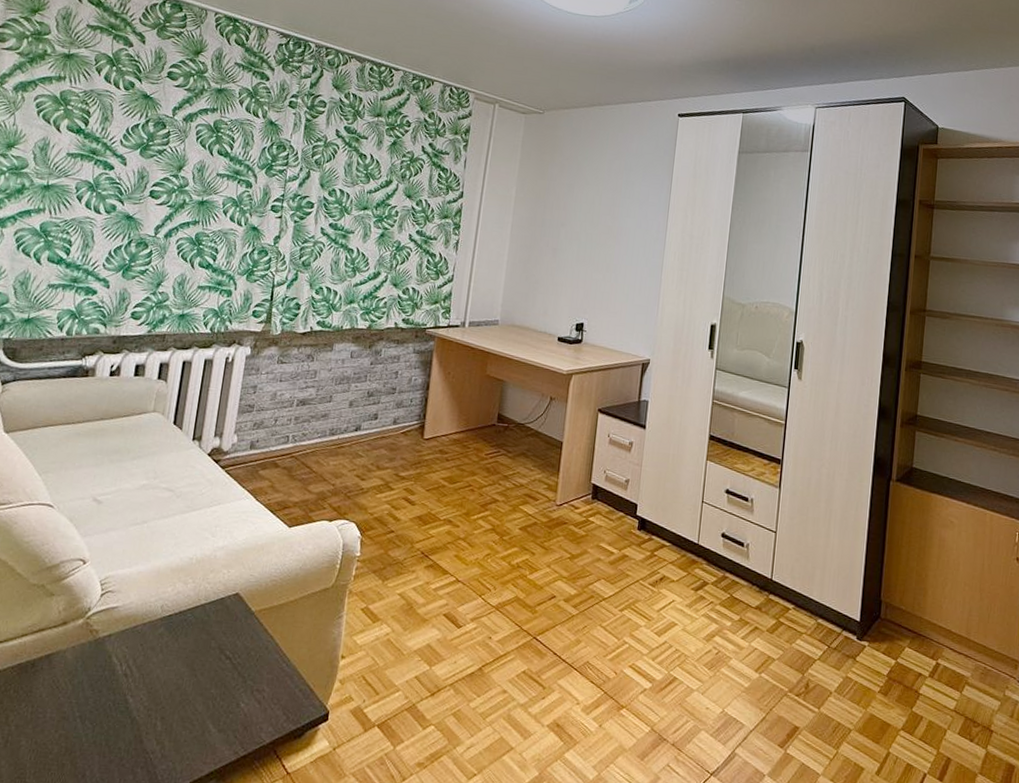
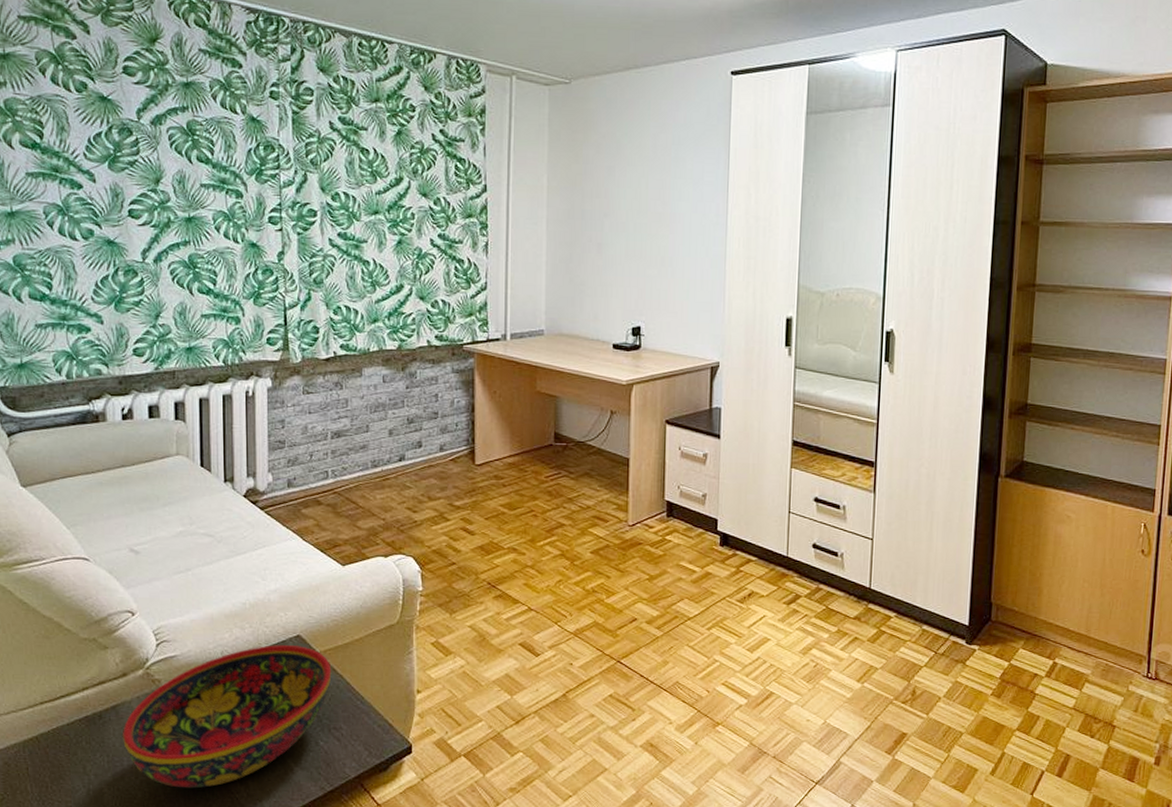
bowl: none [50,601,264,746] -> present [123,645,332,789]

